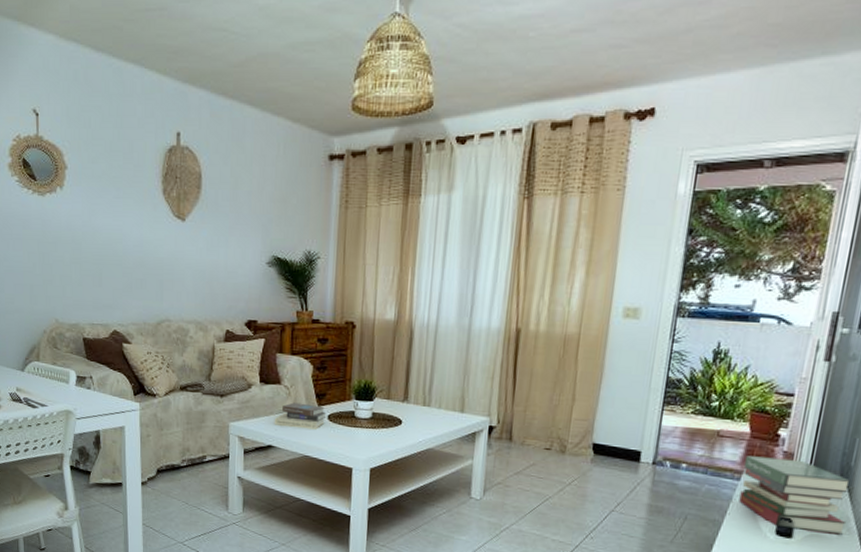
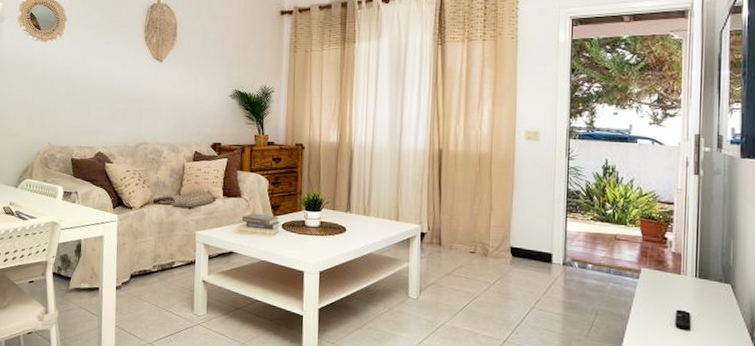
books: present [739,456,851,535] -> none [640,256,735,327]

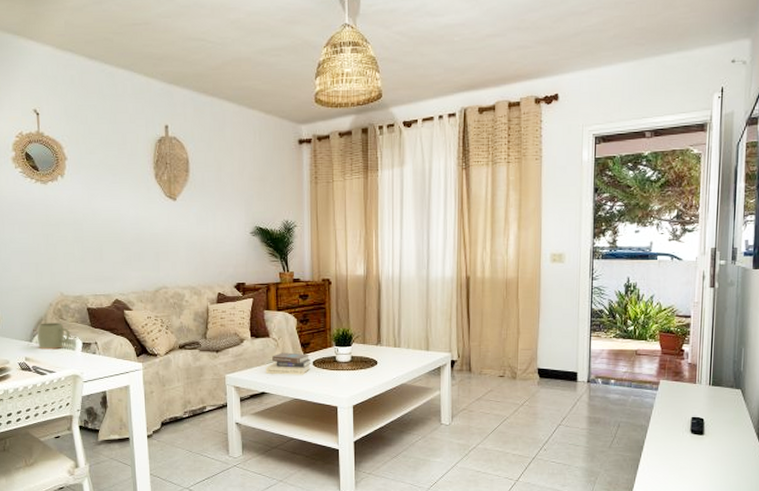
mug: none [22,170,53,196] -> present [36,323,70,350]

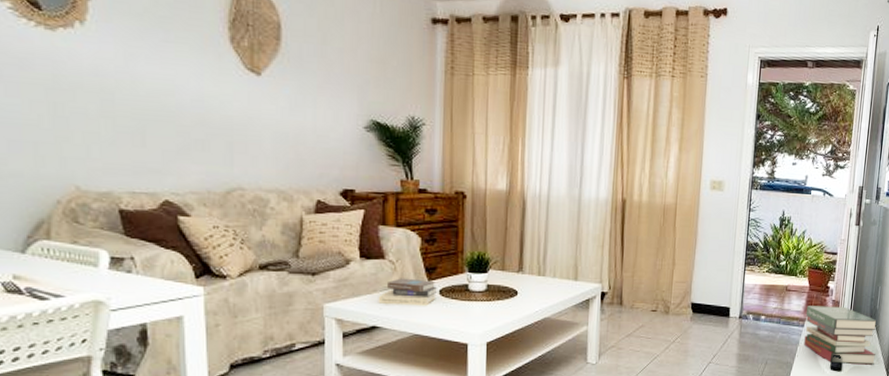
mug: present [36,323,70,350] -> none [33,227,89,265]
books: none [659,369,744,429] -> present [804,306,877,365]

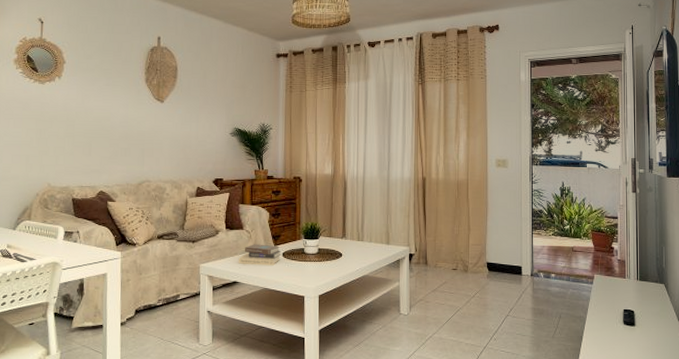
books: present [804,306,877,365] -> none [593,265,669,320]

